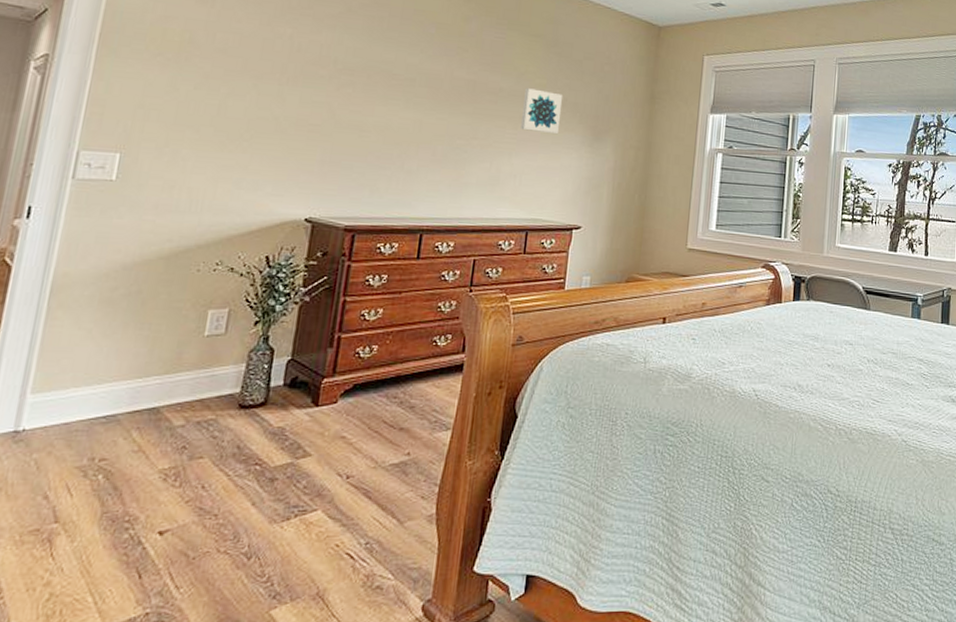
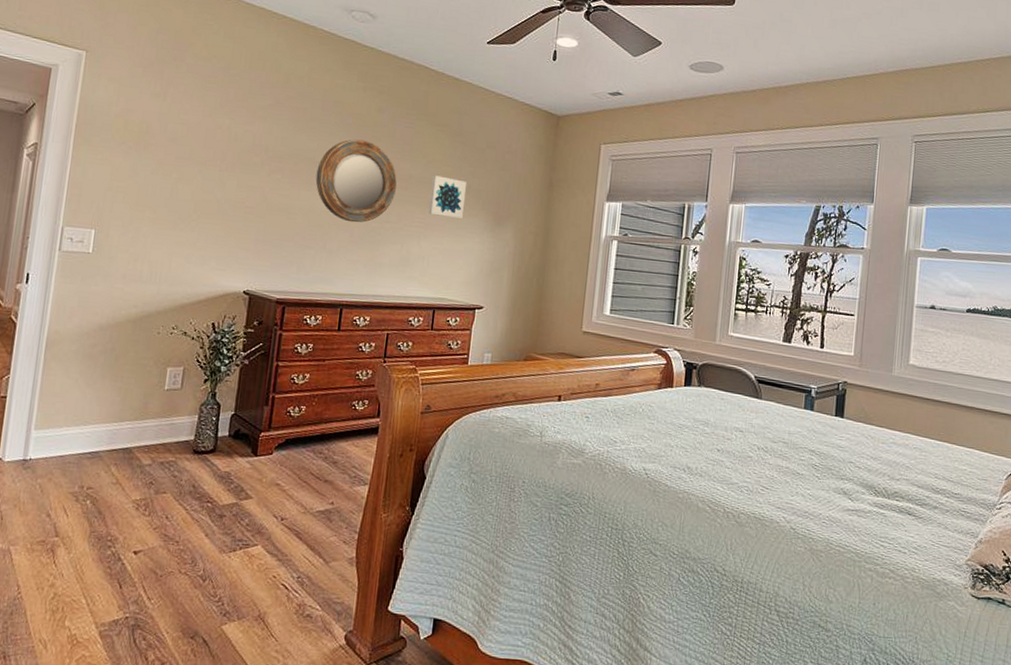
home mirror: none [392,50,486,140] -> present [315,139,397,223]

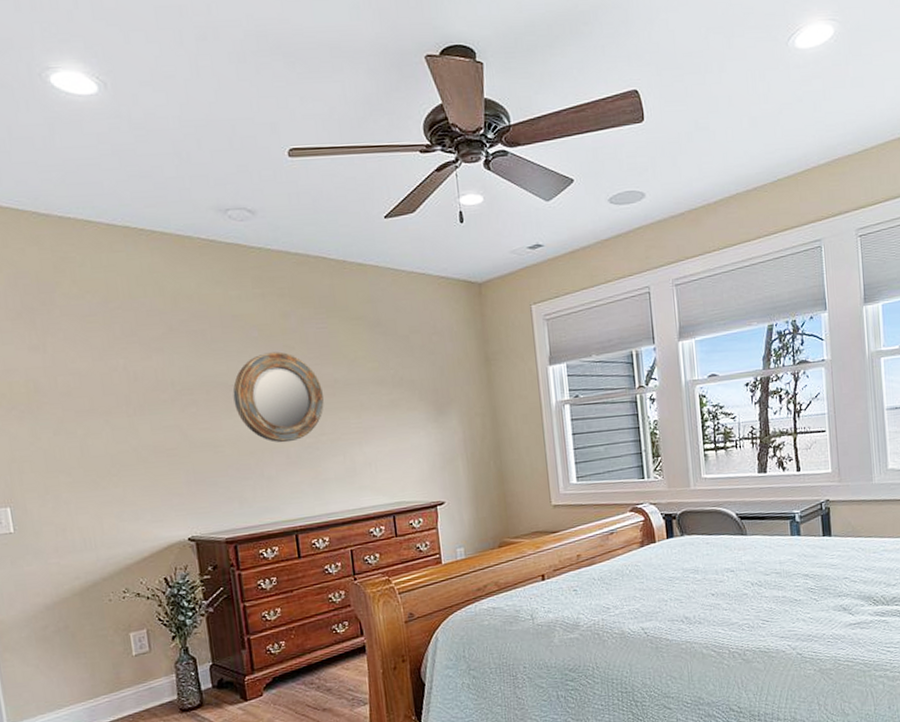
wall art: present [429,175,468,219] -> none [359,373,401,418]

